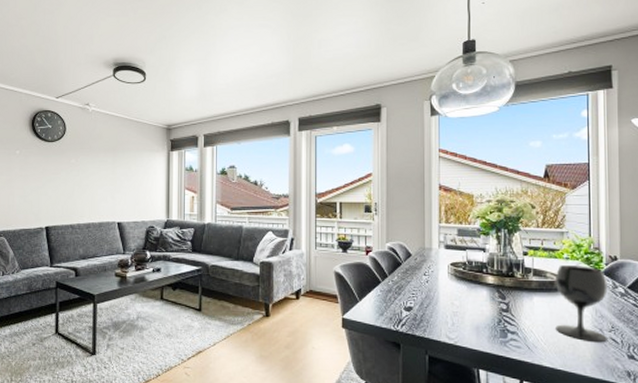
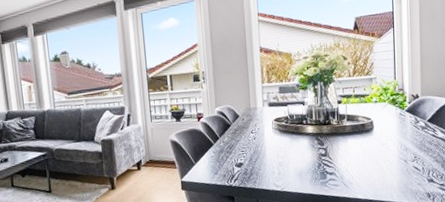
wine glass: present [555,265,608,342] -> none [365,106,411,172]

